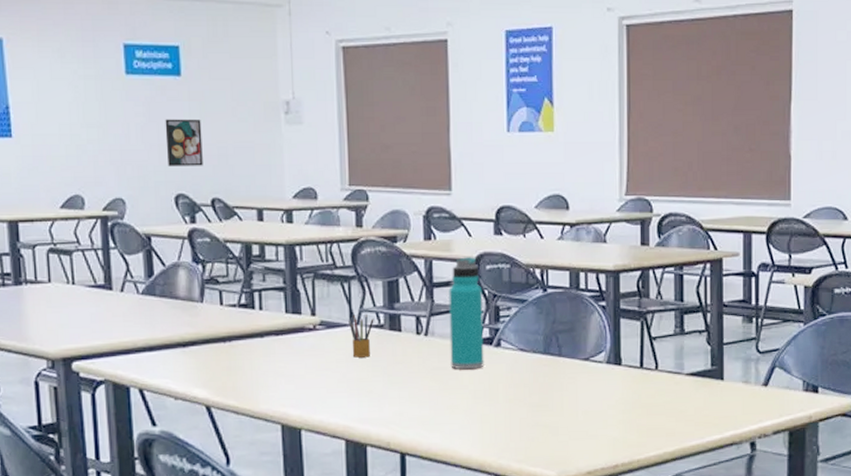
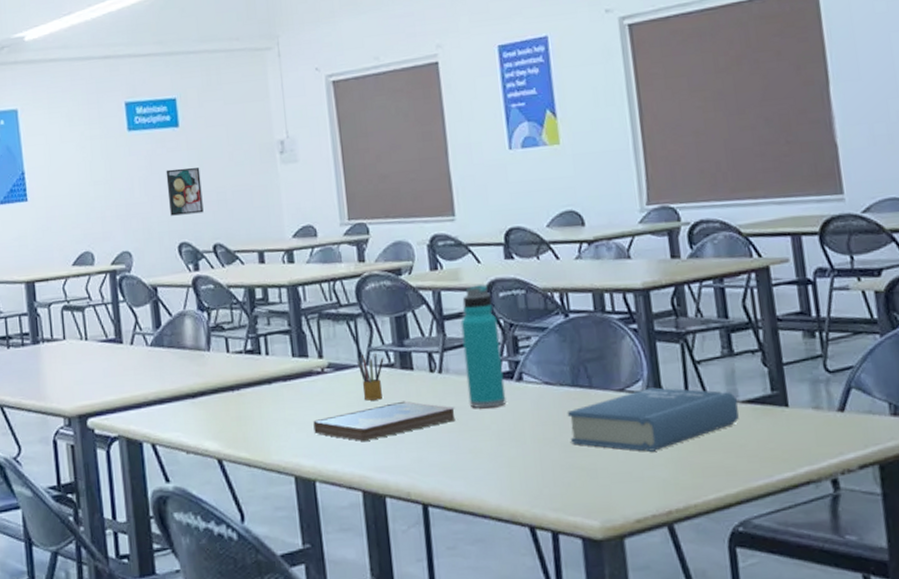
hardcover book: none [302,359,438,396] -> present [313,401,457,442]
book: none [537,358,682,414] -> present [567,387,739,452]

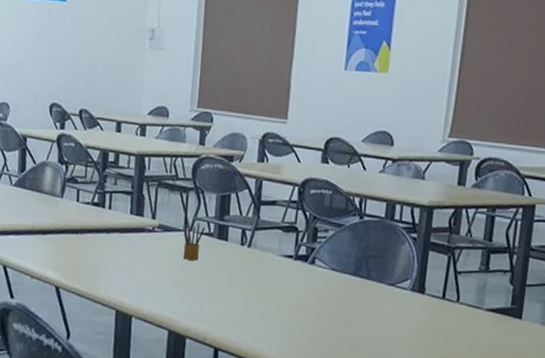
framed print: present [166,167,204,216] -> none [47,37,79,81]
hardcover book: present [313,401,457,442] -> none [138,264,255,292]
water bottle: present [460,284,507,408] -> none [267,180,305,282]
book: present [567,387,739,452] -> none [342,286,482,337]

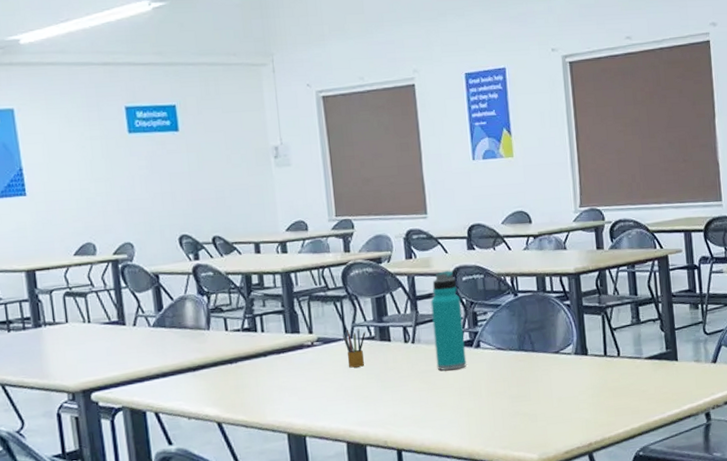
water bottle: none [267,180,305,282] -> present [430,270,467,370]

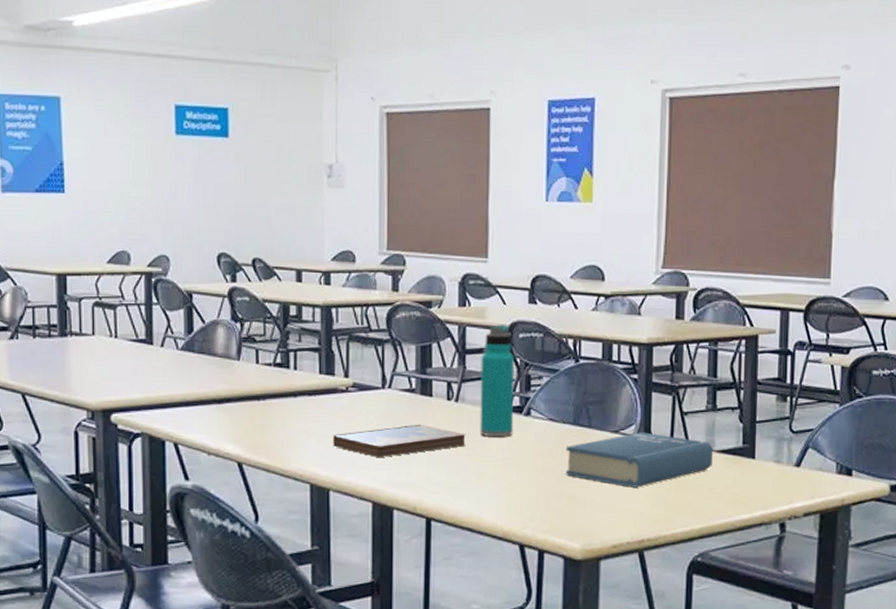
hardcover book: none [304,367,427,402] -> present [333,424,467,458]
pencil box: present [343,329,366,368] -> none [381,378,406,421]
book: none [514,349,643,399] -> present [565,432,713,488]

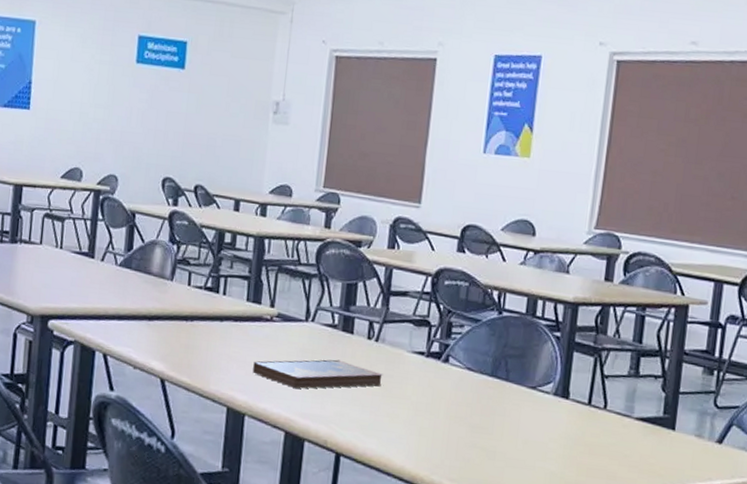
water bottle: present [480,325,515,438] -> none [396,270,438,382]
book: present [565,432,713,488] -> none [478,390,632,446]

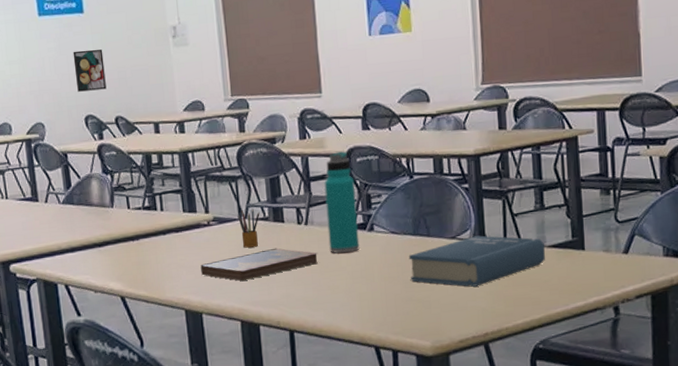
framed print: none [161,107,197,154] -> present [73,49,107,92]
pencil box: none [303,312,329,355] -> present [237,209,260,248]
water bottle: none [396,270,438,382] -> present [324,151,360,253]
book: none [478,390,632,446] -> present [408,235,545,287]

